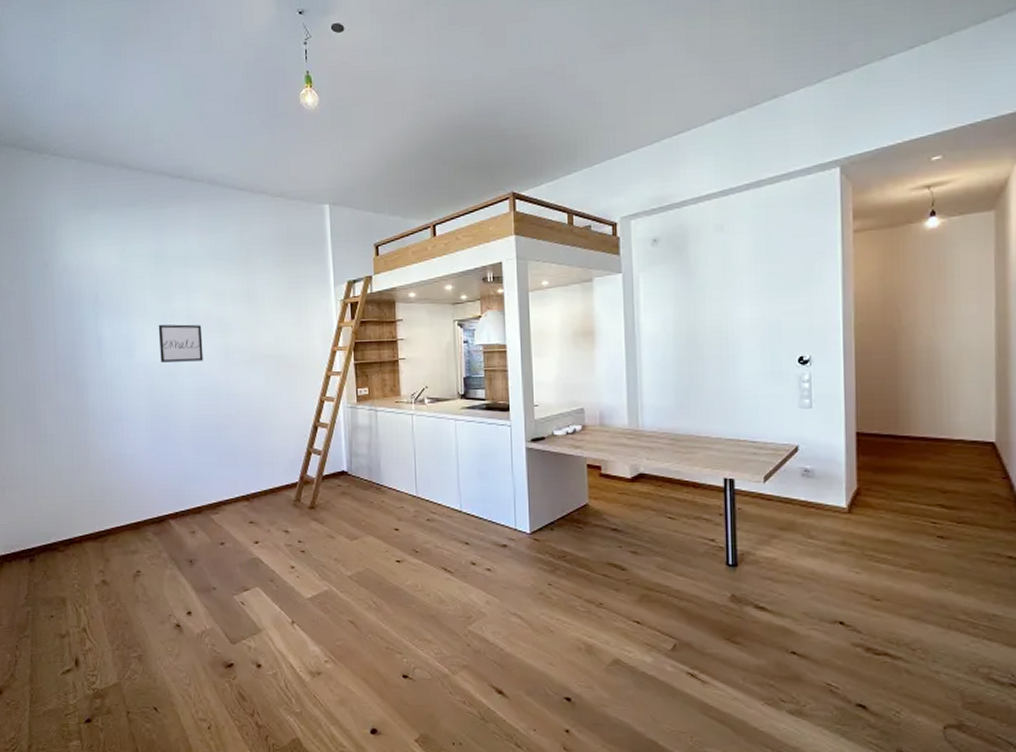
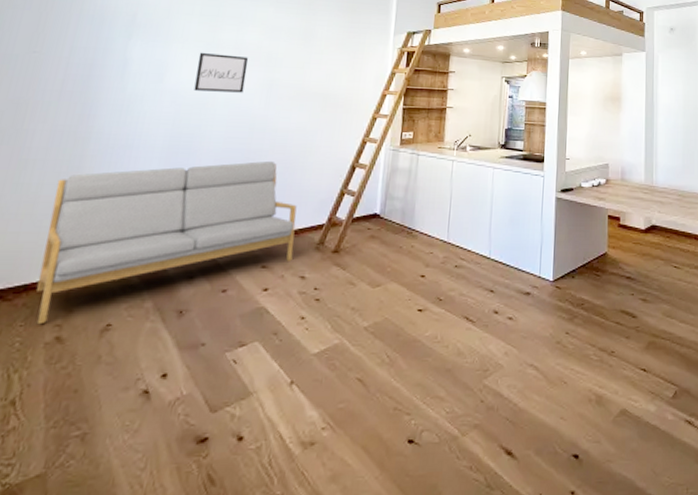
loveseat: none [72,424,275,571] -> present [36,160,297,325]

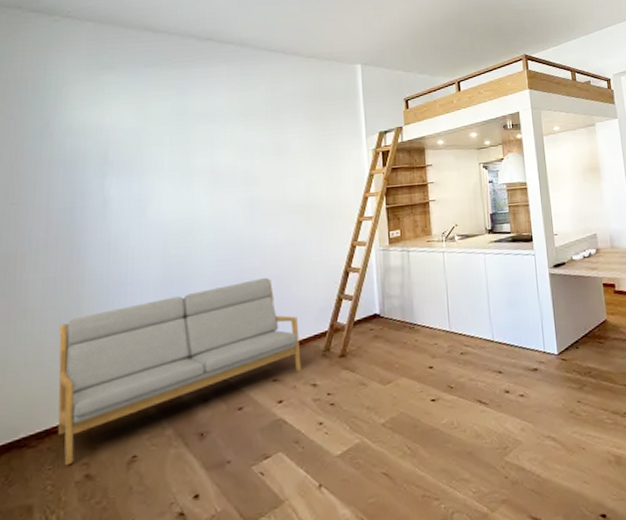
wall art: present [194,52,249,93] -> none [176,179,226,220]

